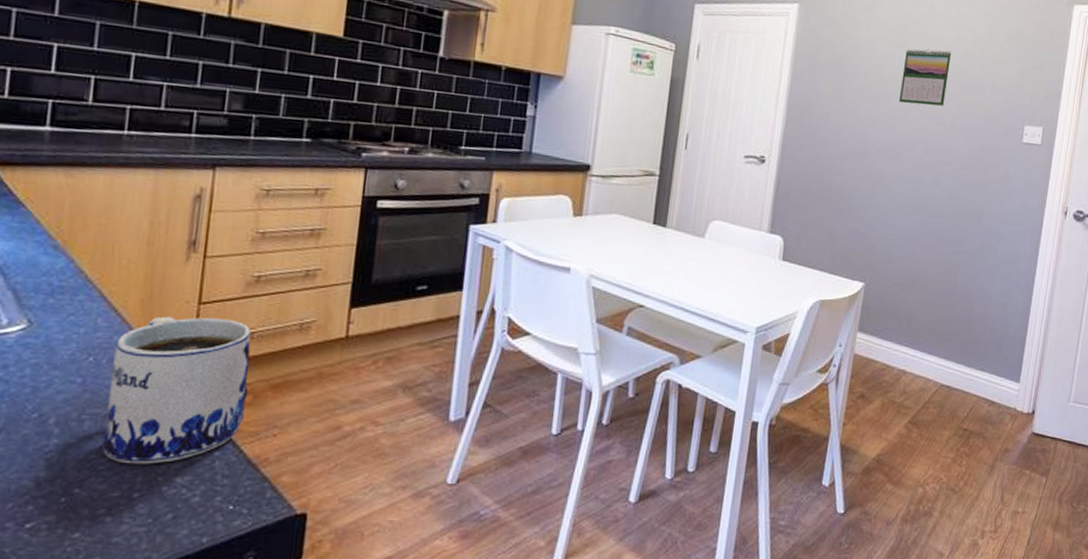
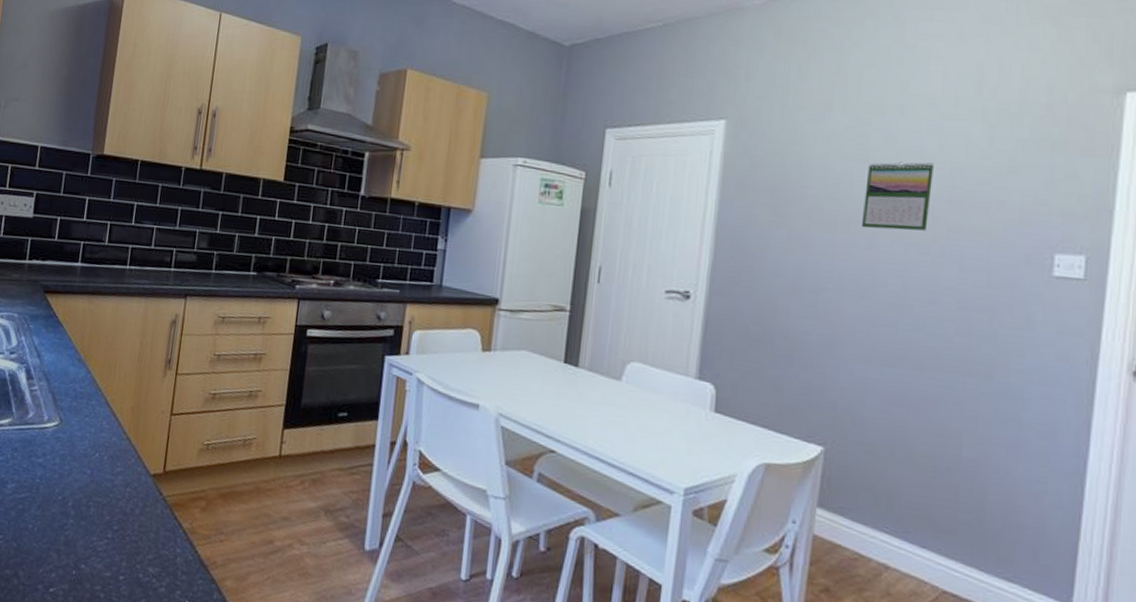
mug: present [101,316,251,464] -> none [100,423,207,553]

